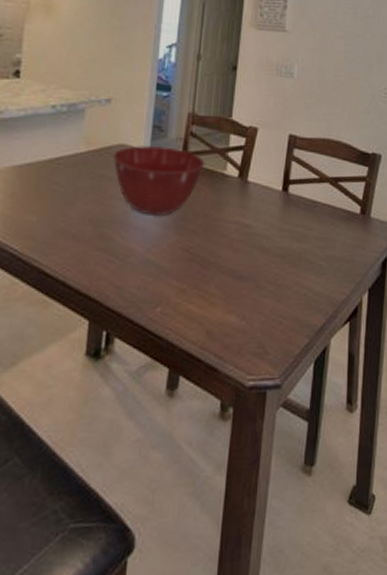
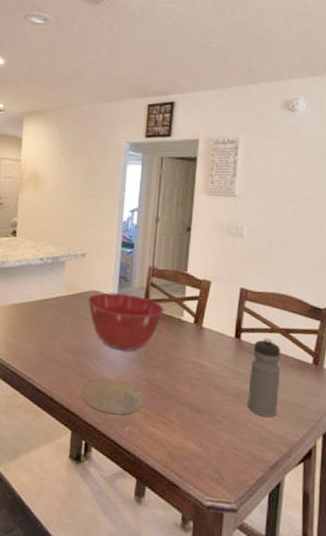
plate: none [102,251,182,296] -> present [81,378,146,416]
water bottle: none [294,188,330,277] -> present [248,337,281,418]

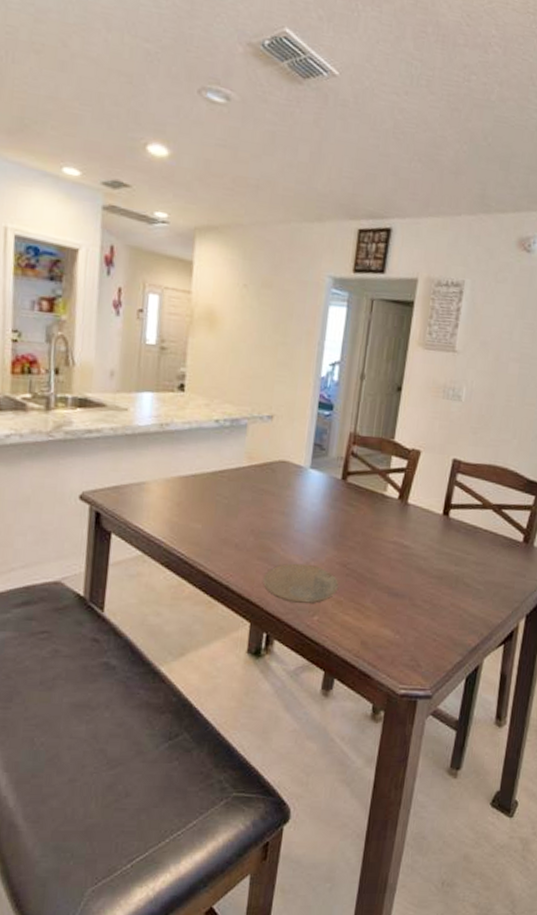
mixing bowl: present [88,292,164,352] -> none [274,462,365,532]
water bottle: present [248,337,281,418] -> none [451,514,492,600]

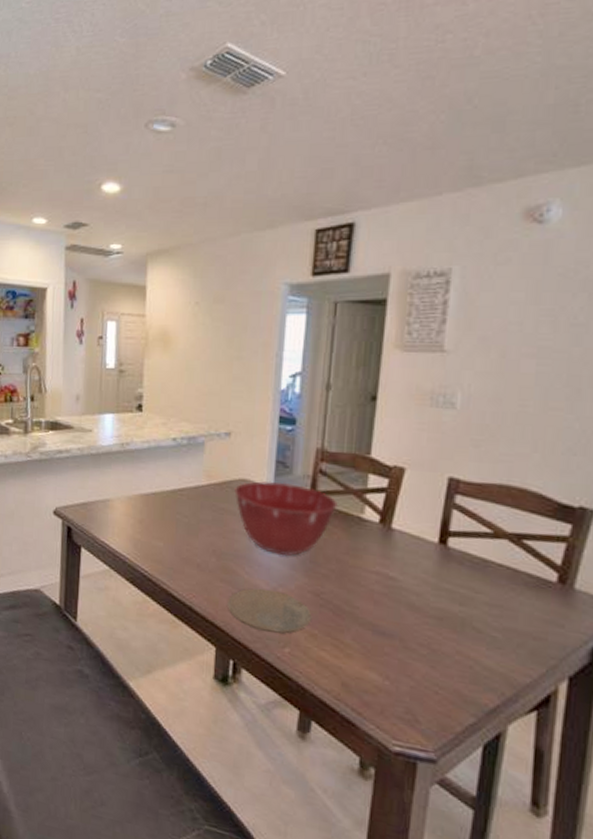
mixing bowl: none [274,462,365,532] -> present [234,481,338,556]

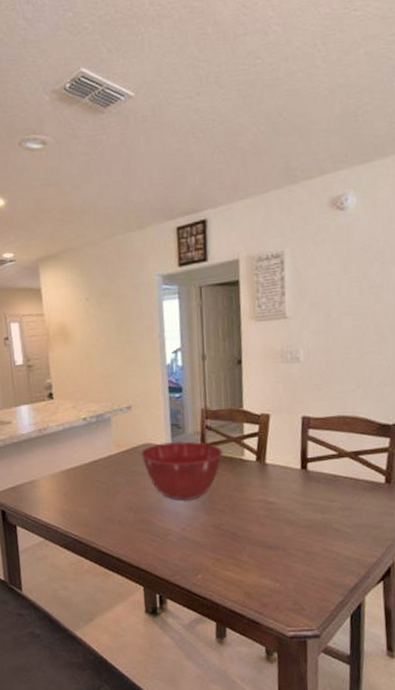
plate: present [227,588,312,635] -> none [148,530,216,566]

